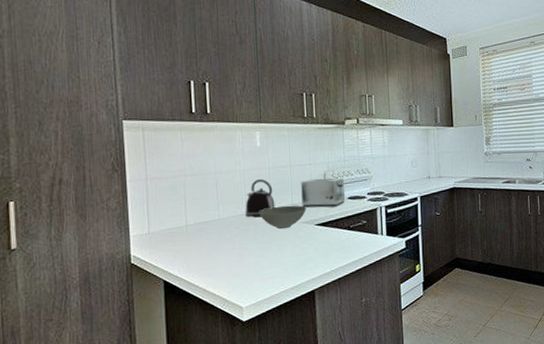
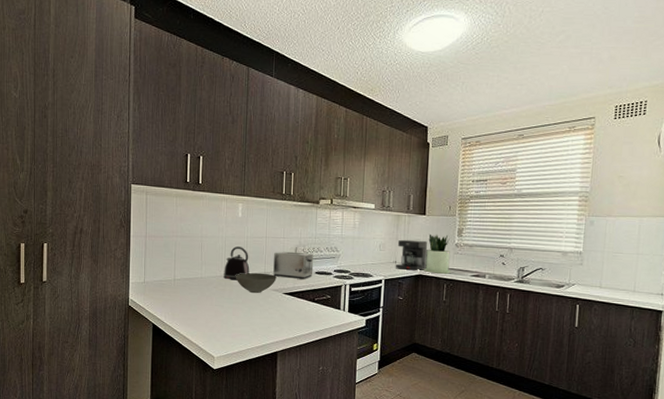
coffee maker: none [429,152,460,184] -> present [395,239,428,271]
planter: none [456,144,484,185] -> present [423,234,451,275]

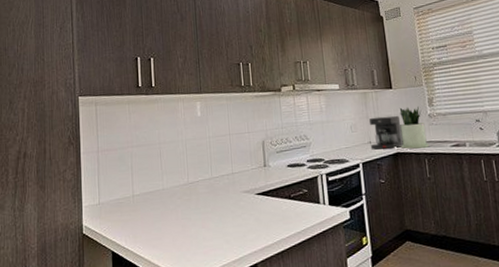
kettle: present [224,247,250,280] -> none [187,148,216,188]
bowl: present [235,272,277,294] -> none [200,174,246,200]
toaster: present [273,251,314,280] -> none [240,145,285,177]

